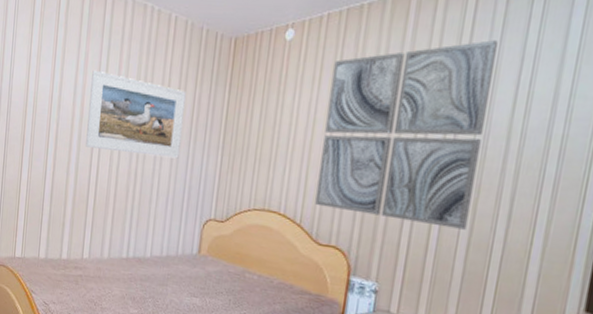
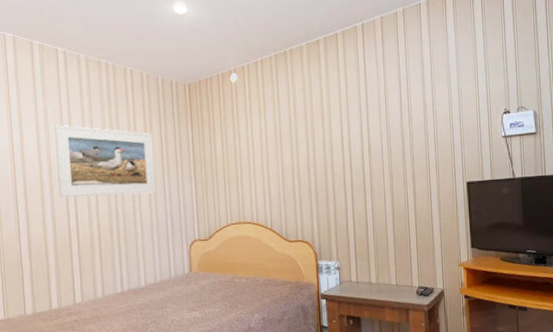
wall art: present [315,40,498,230] -> none [273,71,390,211]

